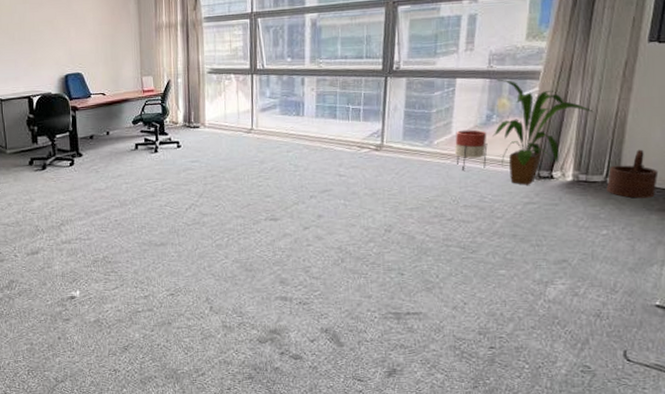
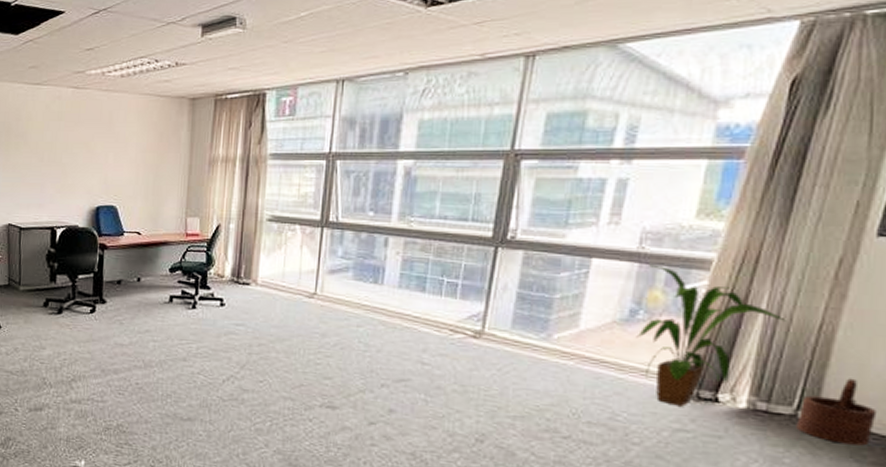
planter: present [454,130,488,170] -> none [580,324,629,377]

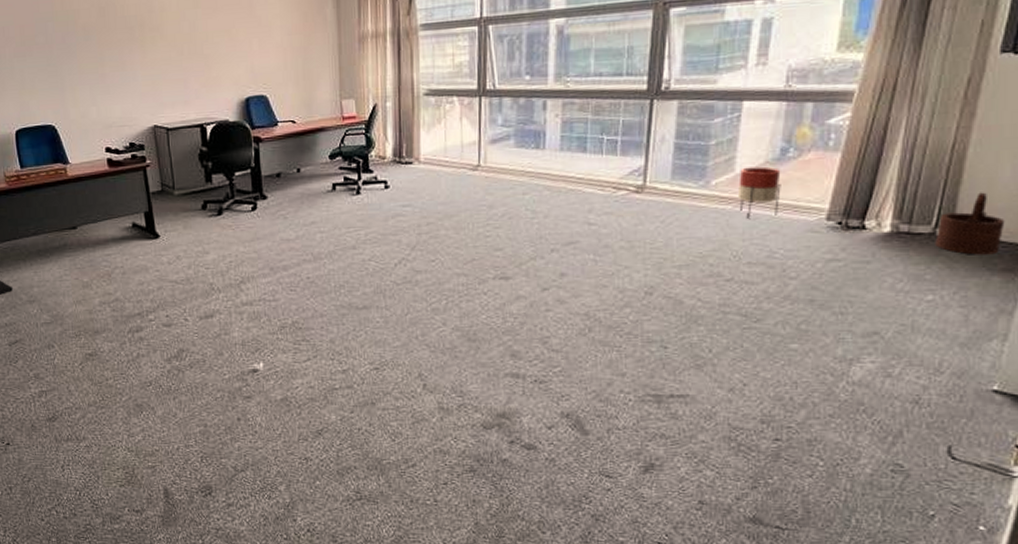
planter: none [580,324,629,377] -> present [737,166,781,218]
house plant: present [636,264,786,407] -> none [788,101,923,237]

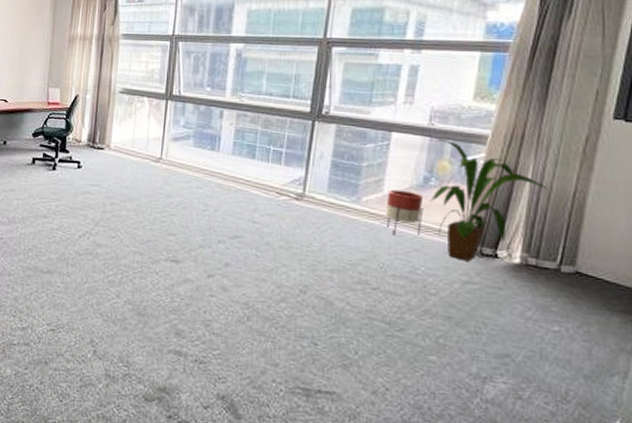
house plant: none [788,101,923,237] -> present [430,138,548,262]
wooden bucket: present [935,192,1005,255] -> none [560,238,622,296]

